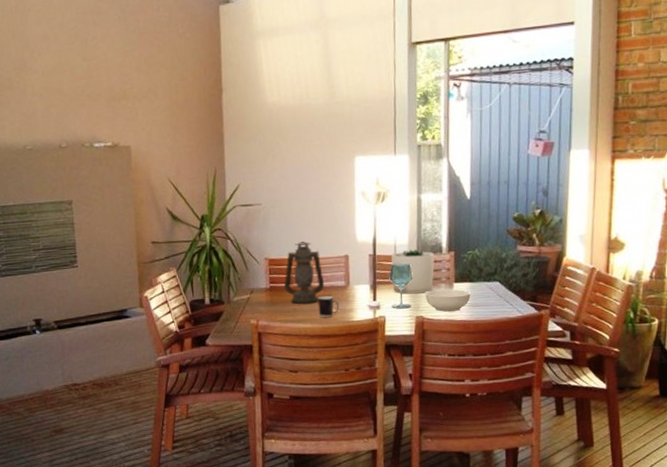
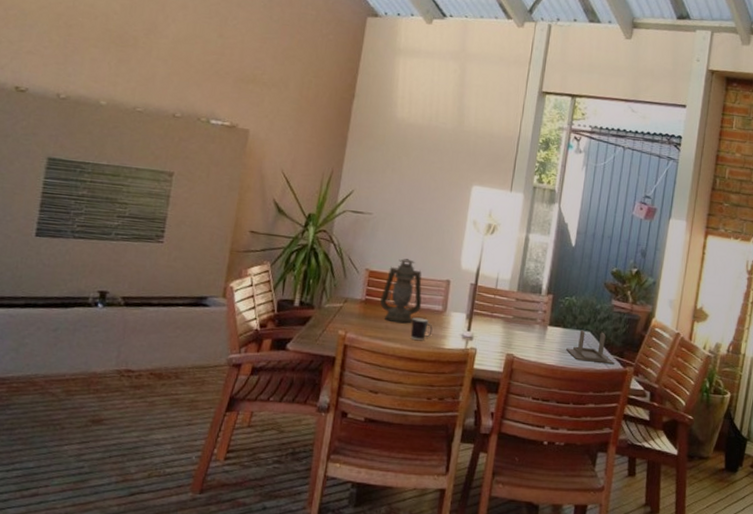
wine glass: present [389,262,414,309] -> none [485,296,511,344]
planter: present [391,249,435,294] -> none [489,285,533,332]
bowl: present [425,289,471,312] -> none [518,329,563,355]
napkin holder: none [476,280,528,312] -> present [566,330,615,365]

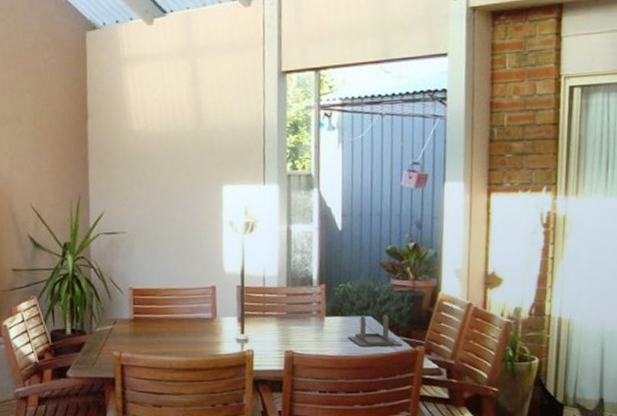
lantern: present [379,259,422,324] -> none [148,271,191,337]
mug: present [410,317,433,341] -> none [183,328,206,351]

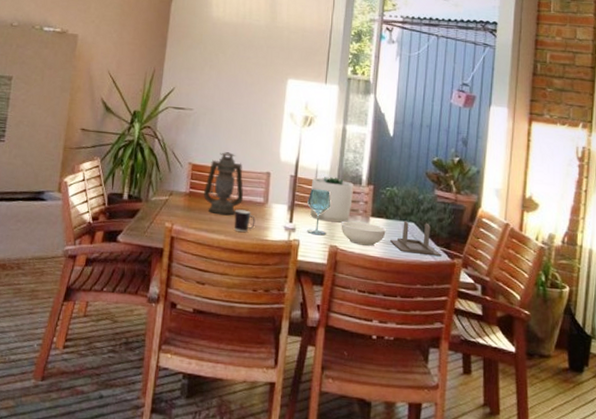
lantern: none [148,271,191,337] -> present [203,152,244,216]
mug: none [183,328,206,351] -> present [233,209,255,233]
wine glass: none [257,295,284,343] -> present [307,188,332,236]
planter: none [260,282,305,328] -> present [310,177,353,223]
bowl: none [295,323,343,347] -> present [341,221,386,246]

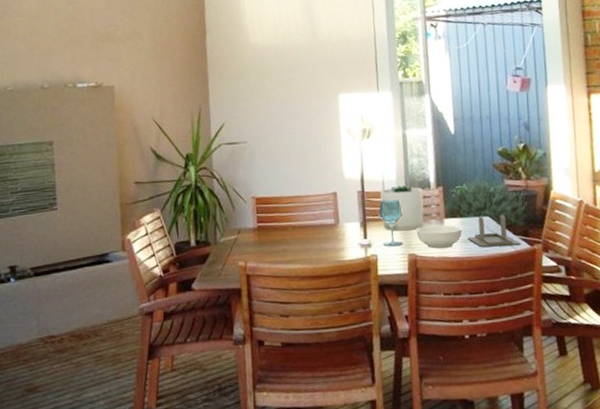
lantern: present [203,152,244,216] -> none [271,179,314,245]
mug: present [233,209,255,233] -> none [307,234,330,258]

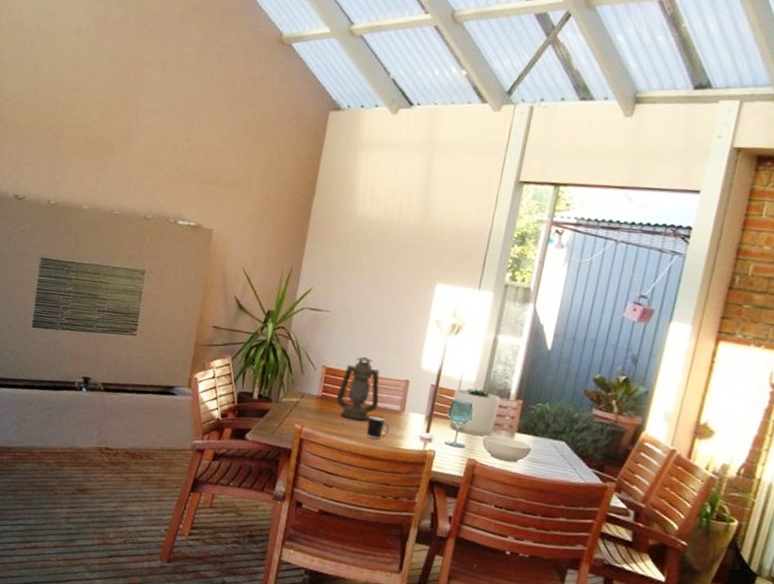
lantern: none [271,179,314,245] -> present [336,357,380,422]
mug: none [307,234,330,258] -> present [366,415,390,440]
napkin holder: present [468,215,521,248] -> none [536,439,593,479]

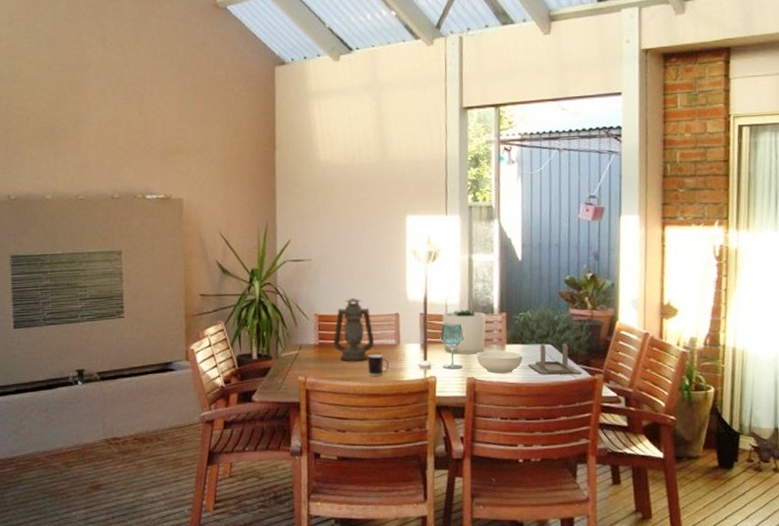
napkin holder: none [536,439,593,479] -> present [528,344,582,375]

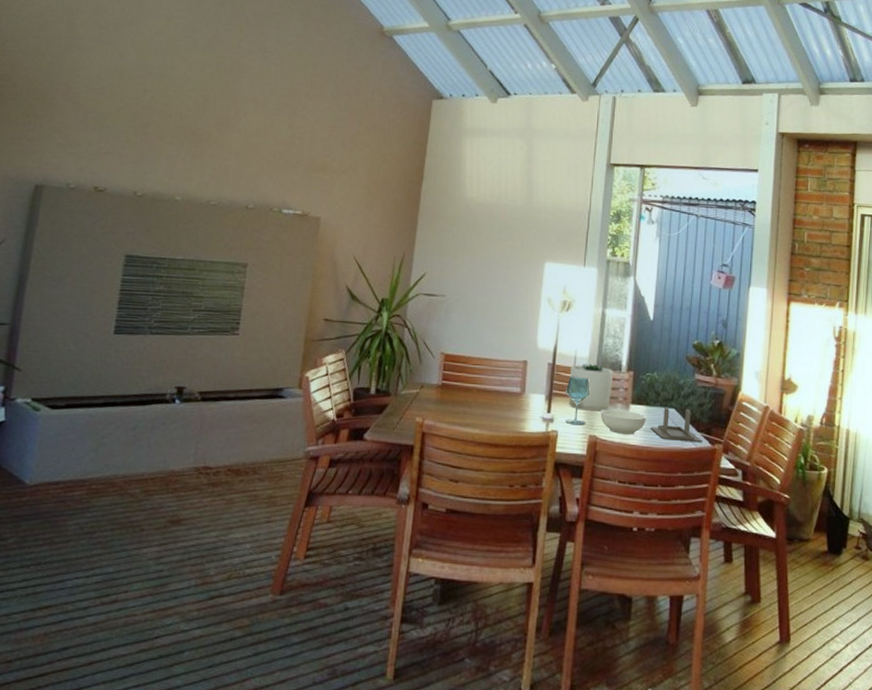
lantern: present [333,298,375,362] -> none [456,340,500,408]
mug: present [367,354,389,377] -> none [489,401,512,425]

